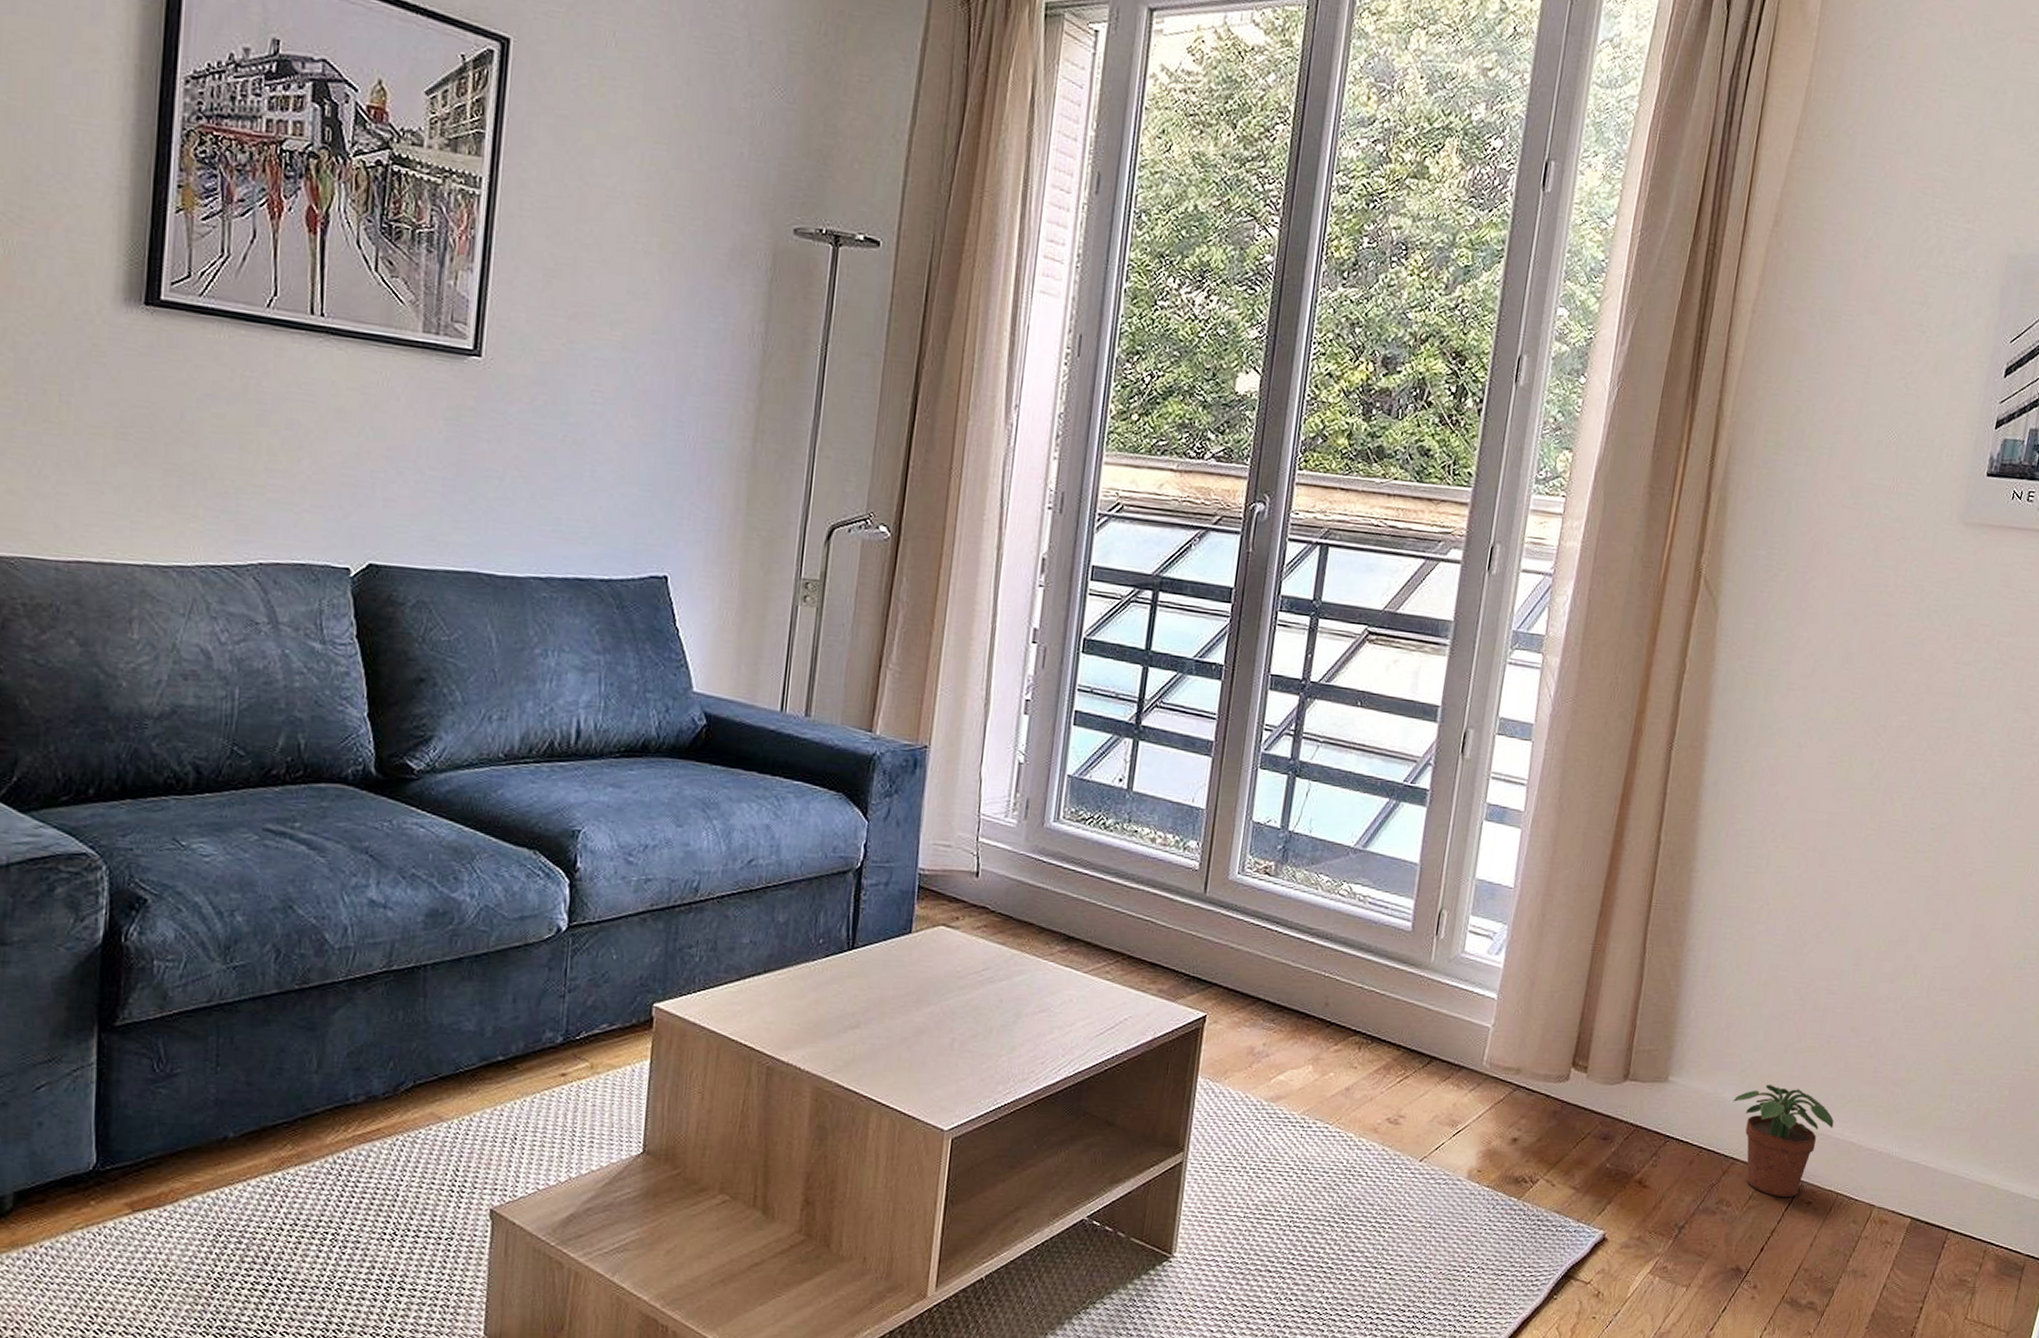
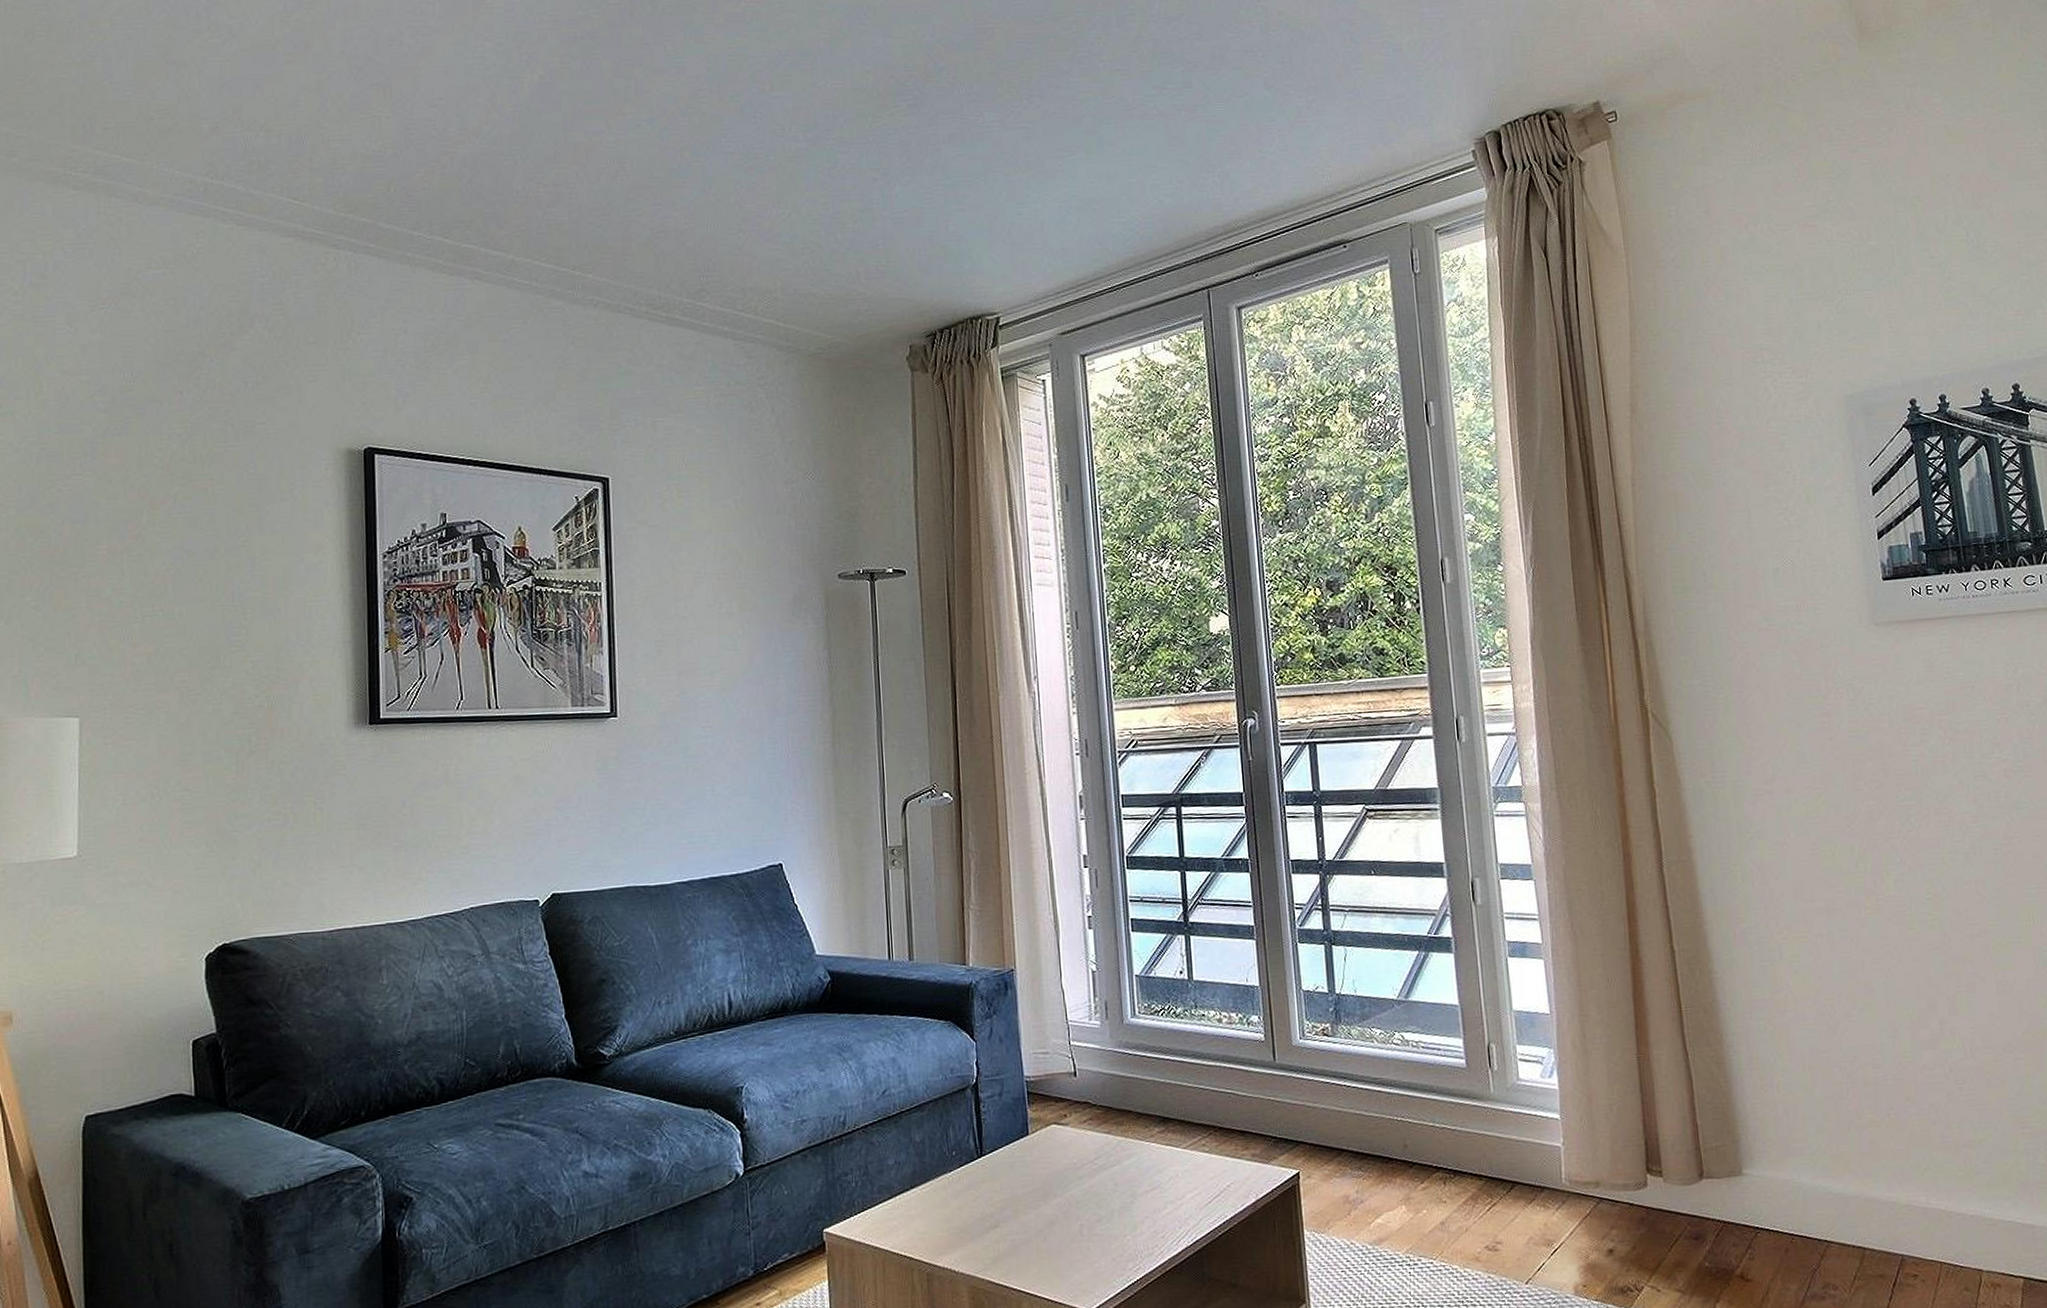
potted plant: present [1732,1084,1834,1198] -> none [1810,1163,1917,1274]

